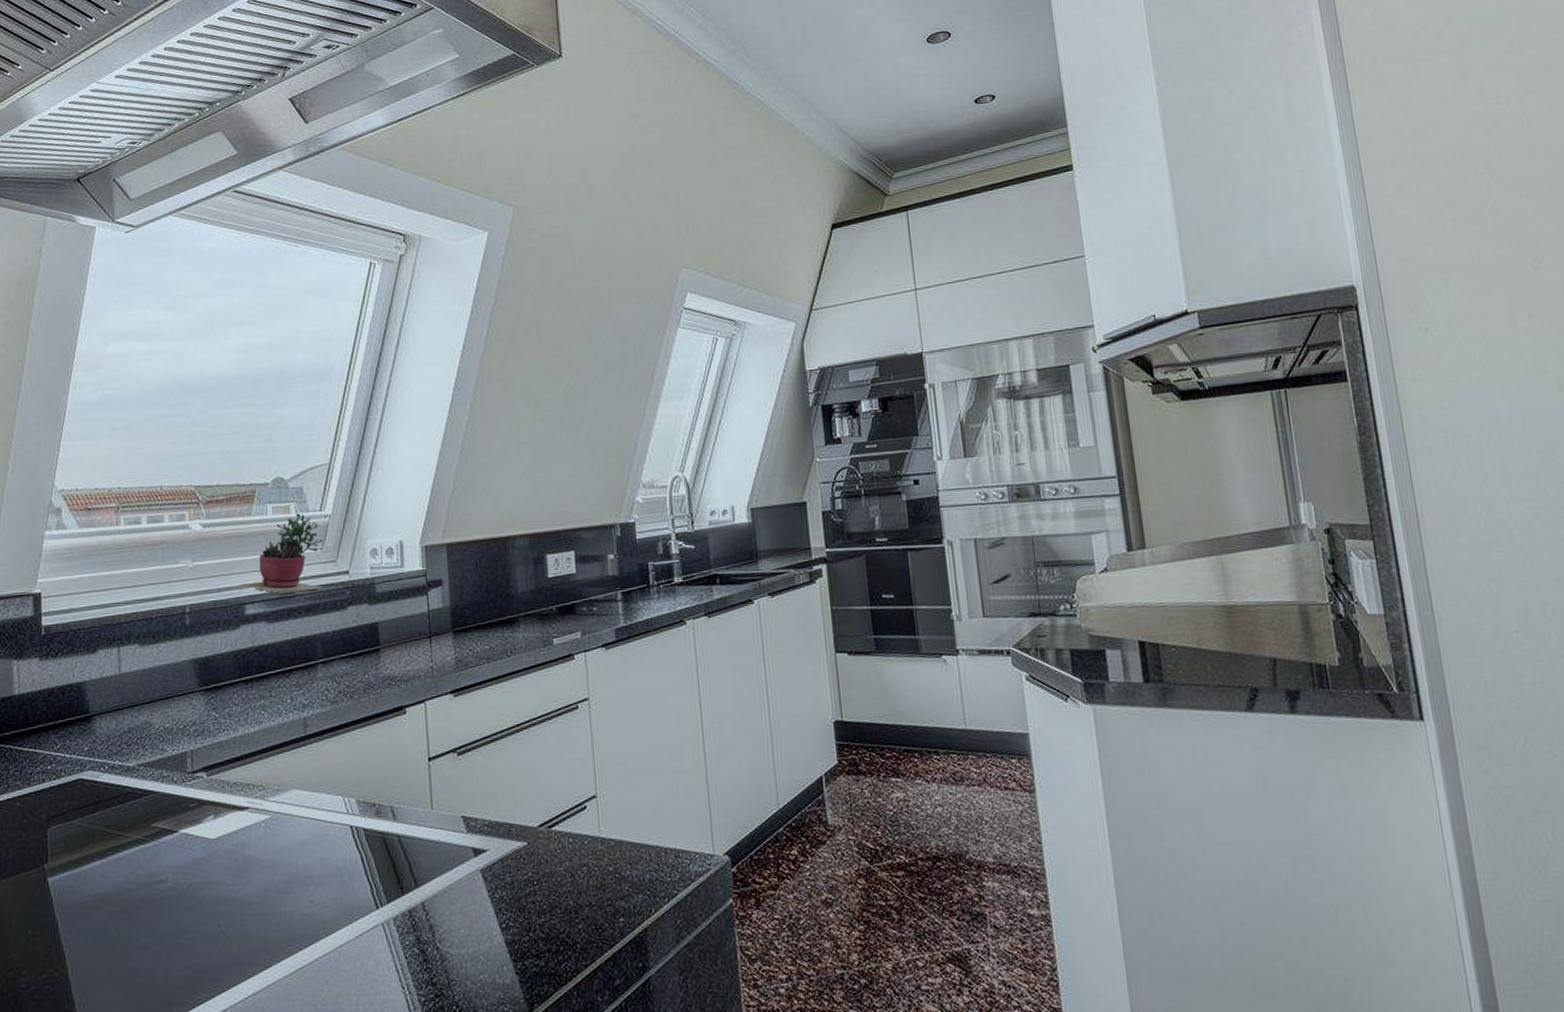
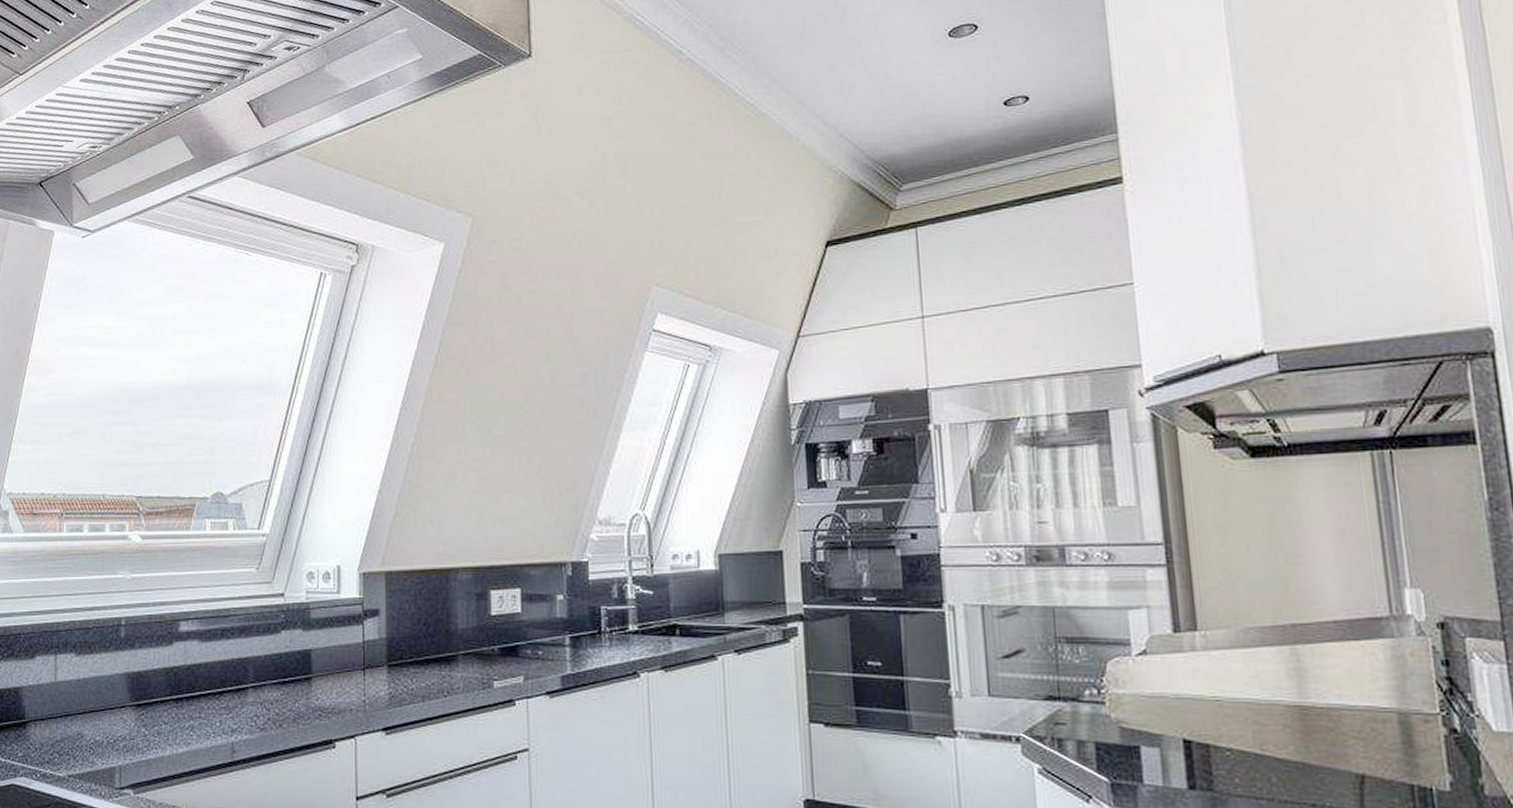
succulent plant: present [239,513,324,595] -> none [174,530,260,614]

